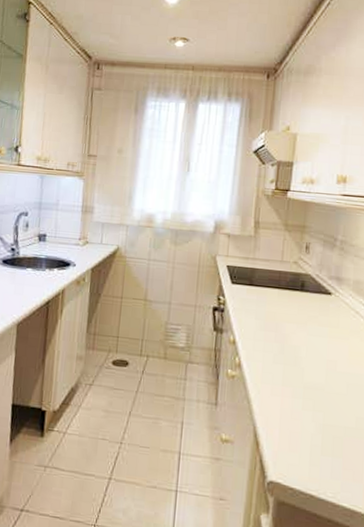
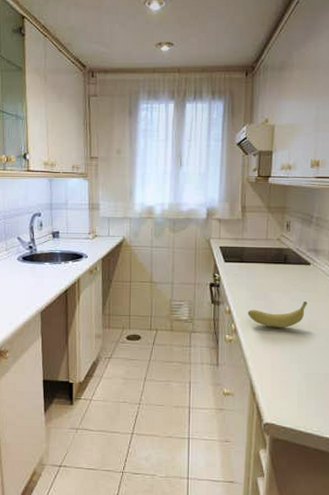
fruit: none [255,337,326,367] -> present [248,302,307,328]

